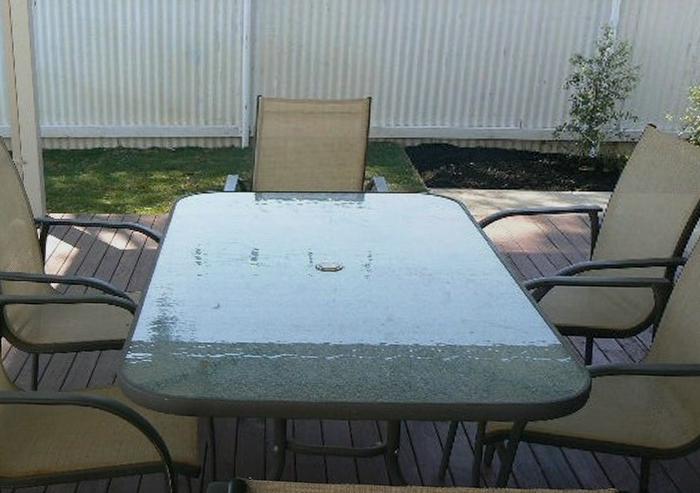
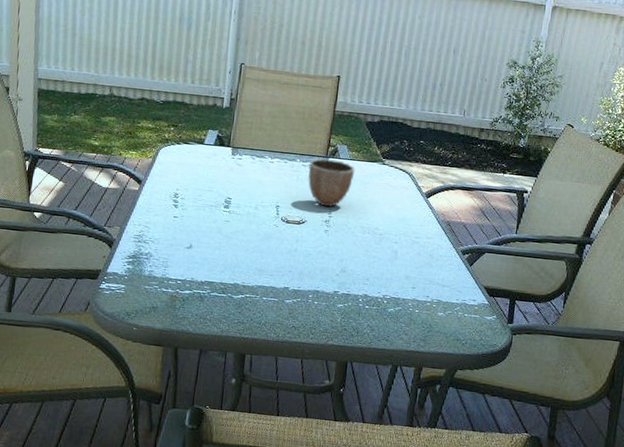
decorative bowl: none [342,195,396,249] -> present [307,158,355,208]

